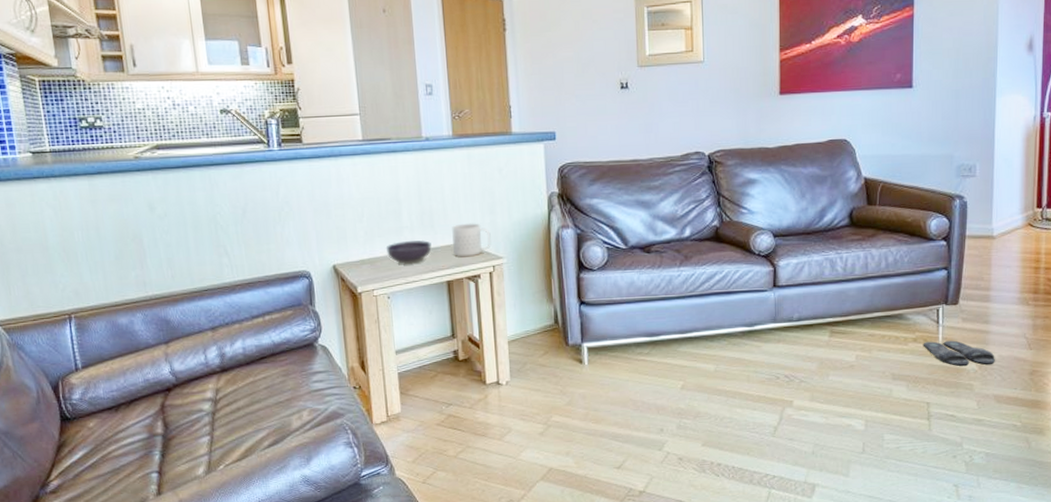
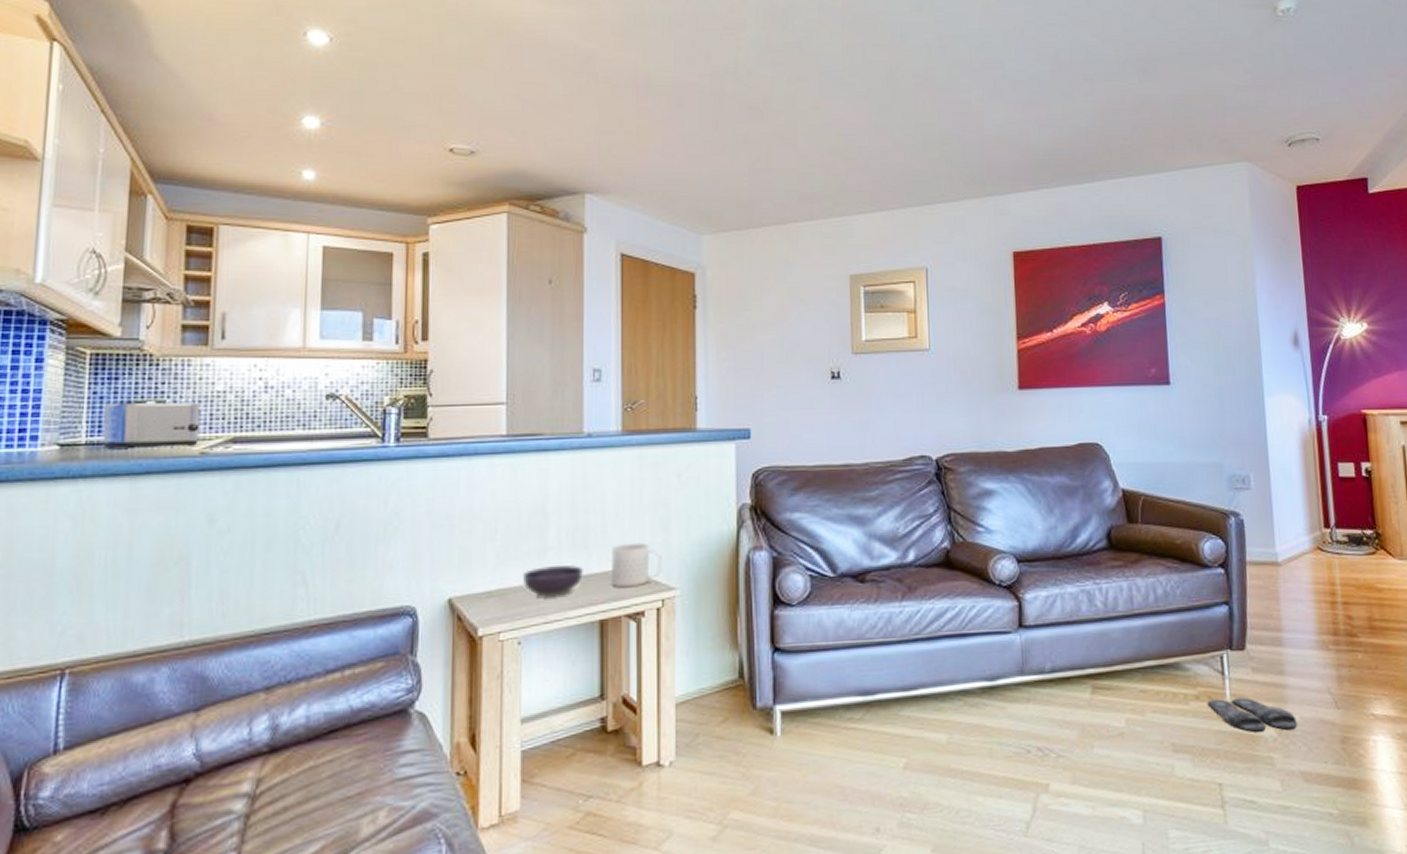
toaster: none [58,118,132,155] -> present [102,402,201,450]

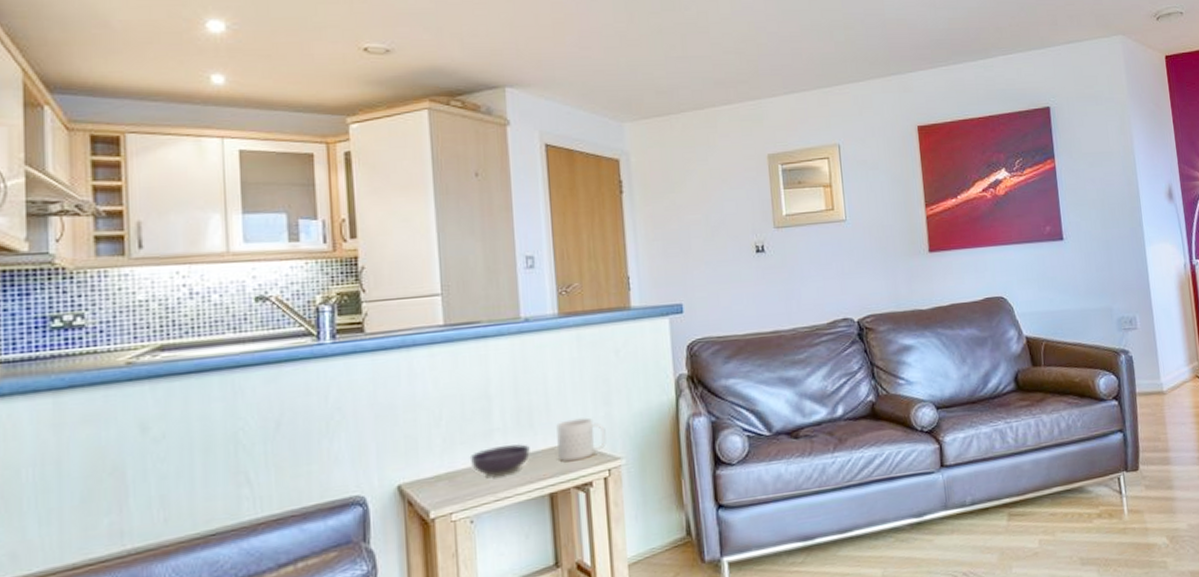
toaster: present [102,402,201,450] -> none [18,313,124,366]
slippers: present [1207,697,1297,732] -> none [1108,511,1185,542]

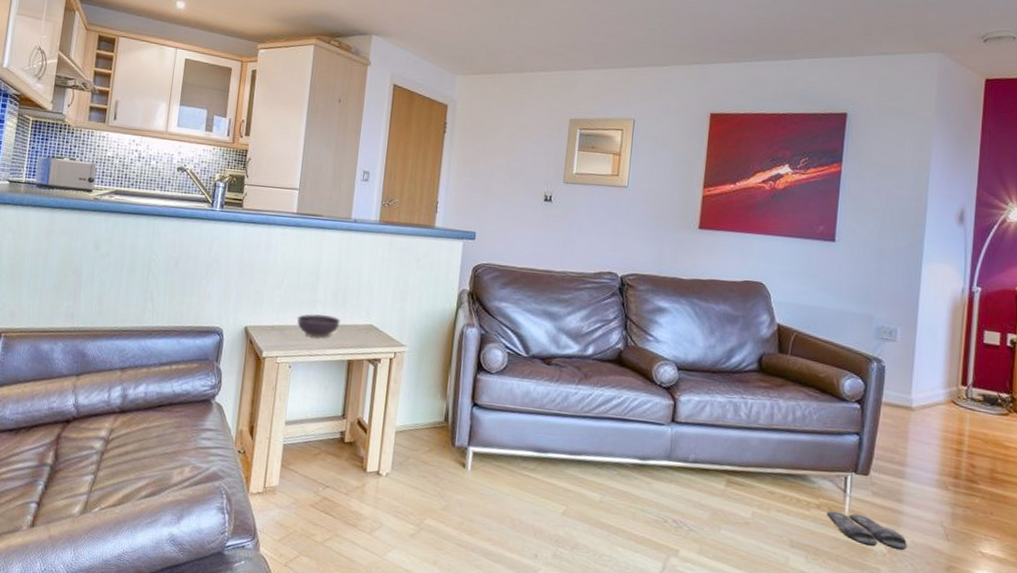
toaster: none [18,313,124,366] -> present [35,156,97,193]
mug: present [556,417,607,462] -> none [359,306,398,340]
slippers: none [1108,511,1185,542] -> present [826,510,907,550]

